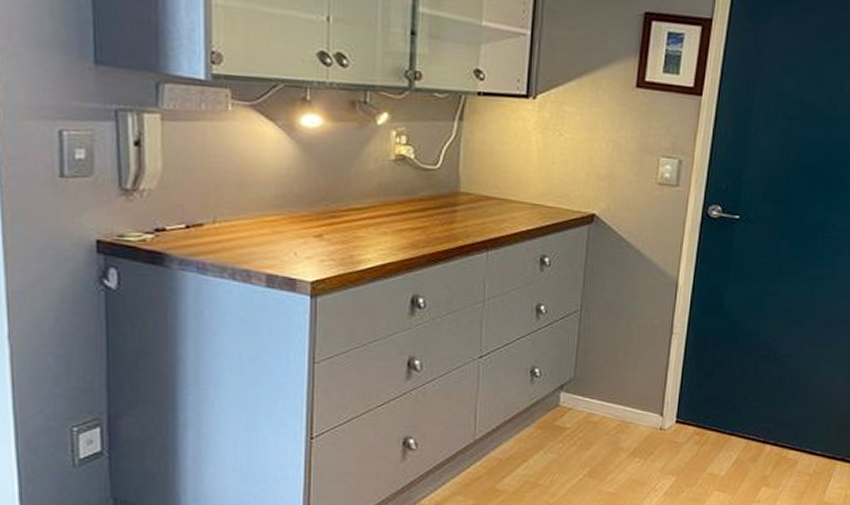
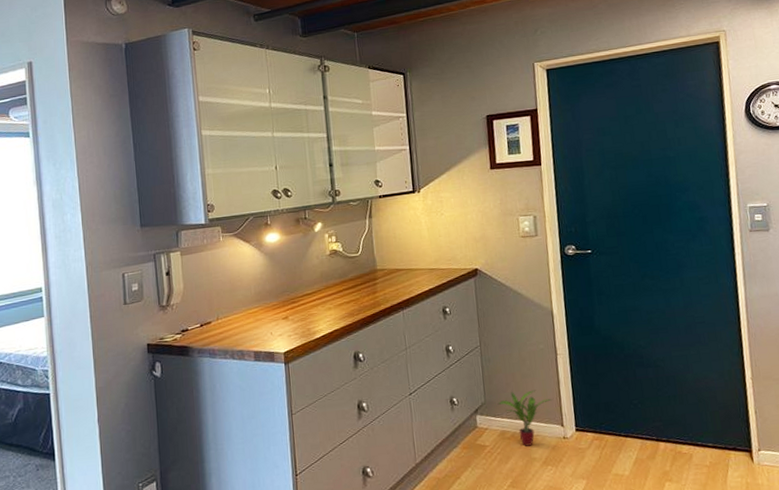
potted plant: none [589,369,656,434] -> present [497,390,552,446]

